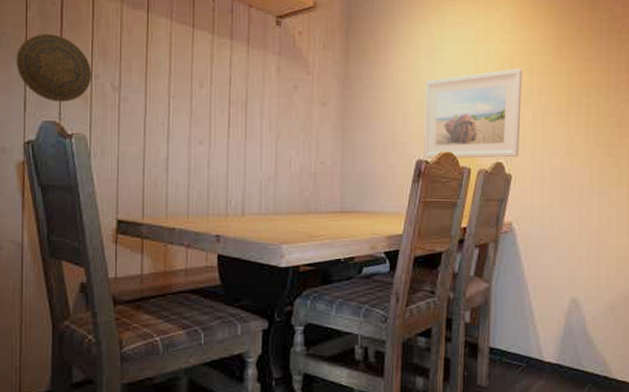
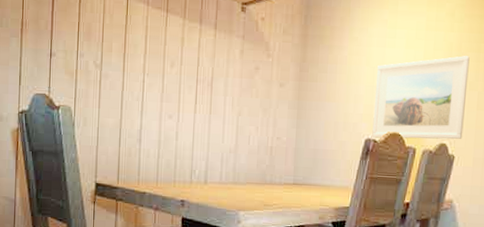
decorative plate: present [16,34,91,103] -> none [13,16,77,78]

